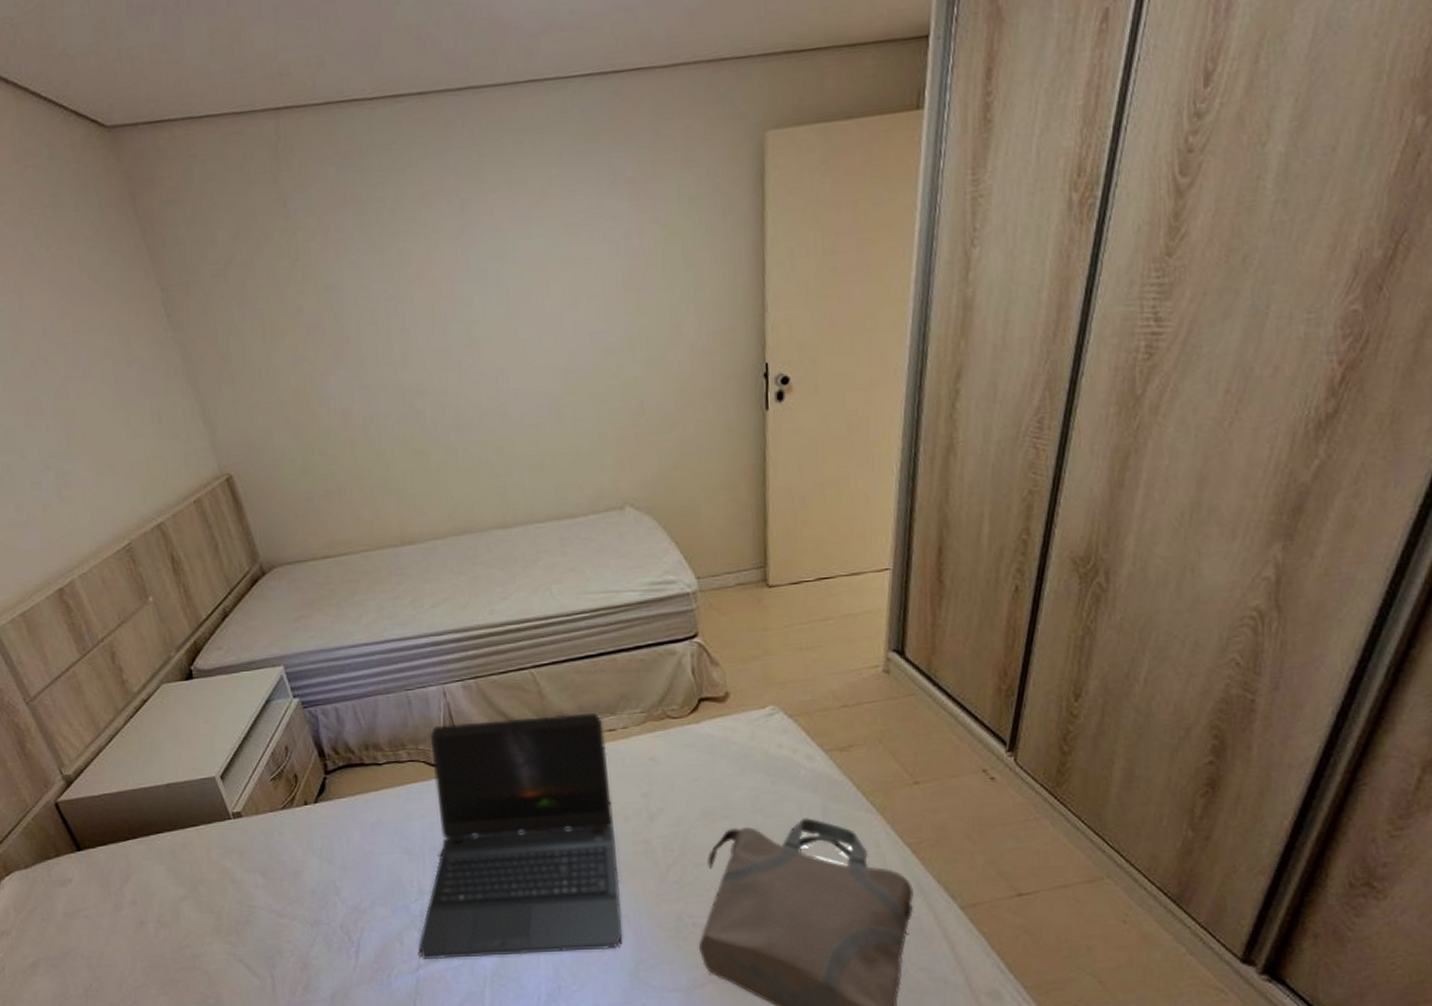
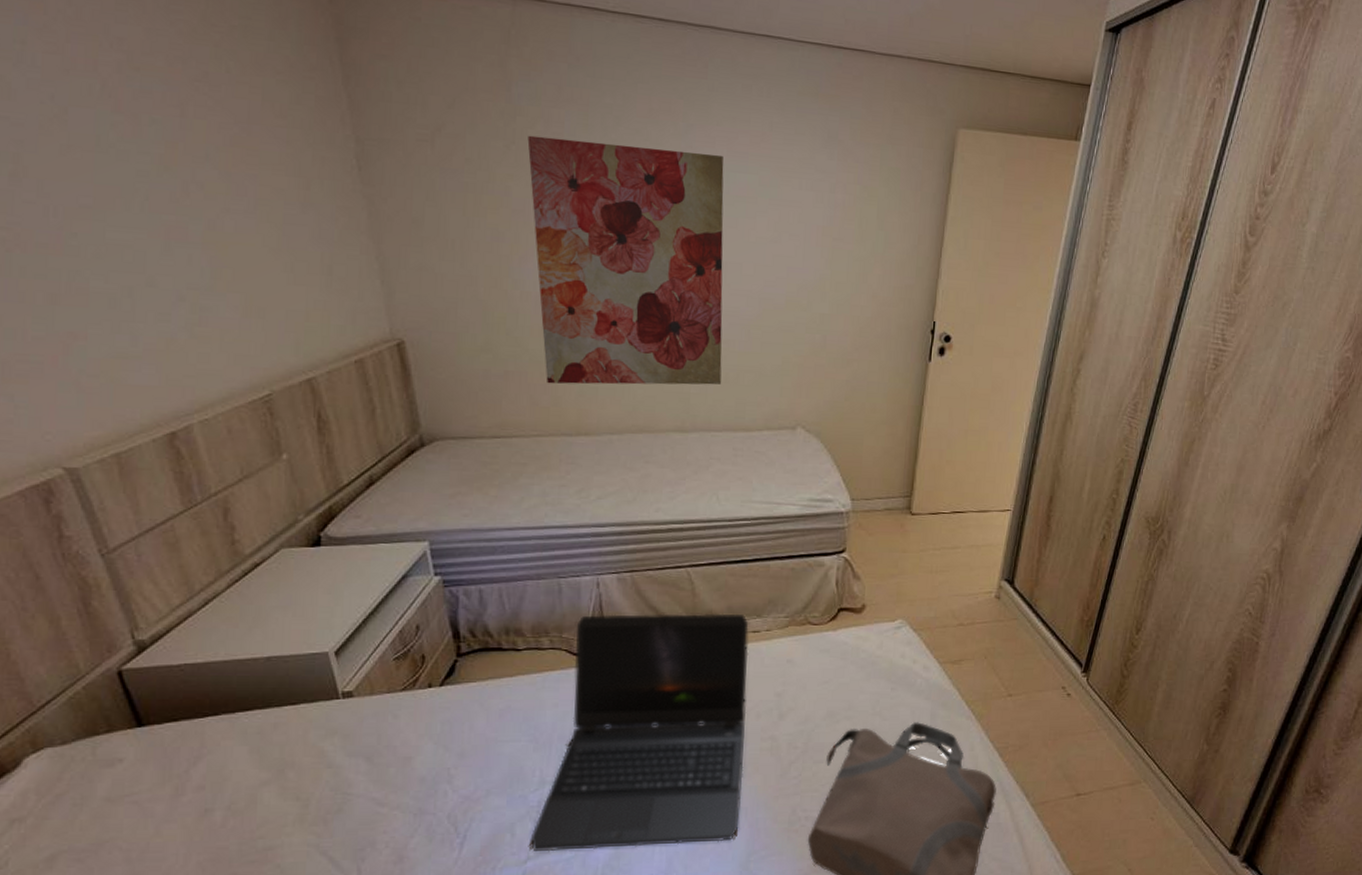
wall art: none [310,226,537,497] -> present [527,135,724,385]

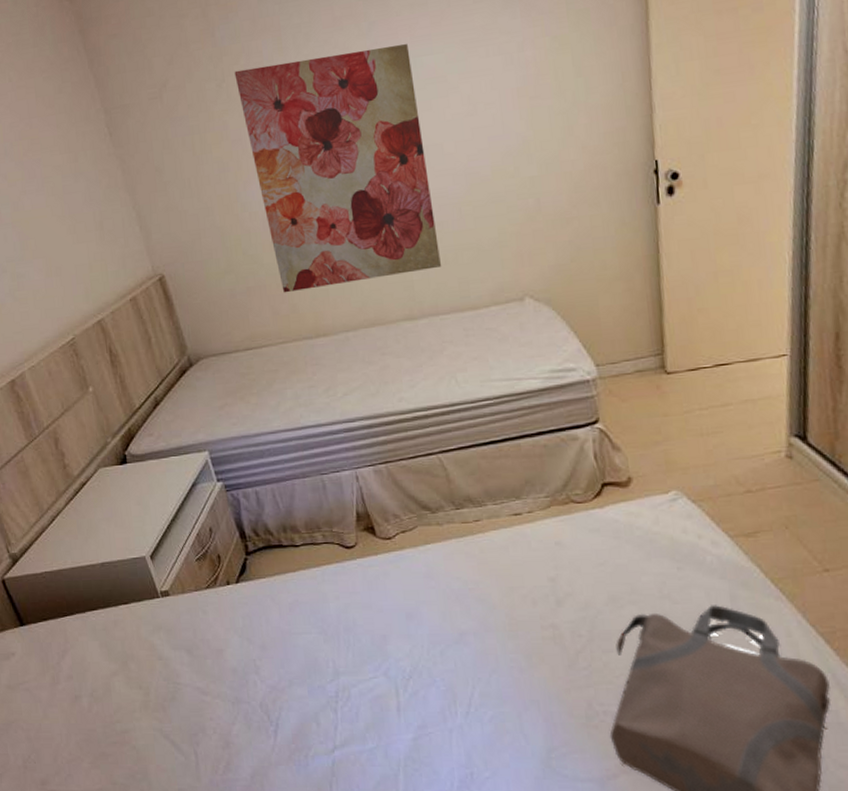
laptop computer: present [530,613,749,852] -> none [333,496,534,742]

